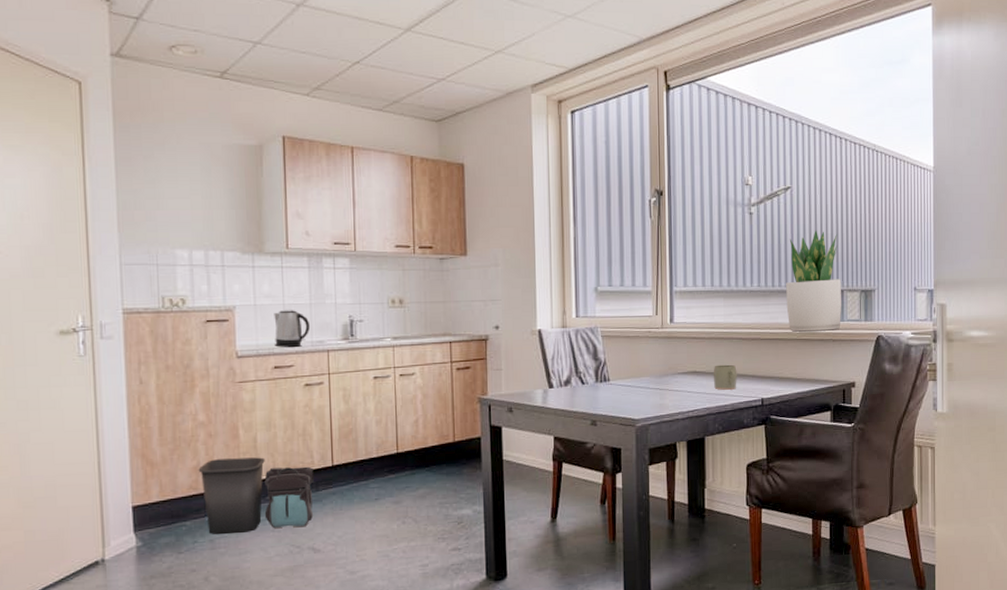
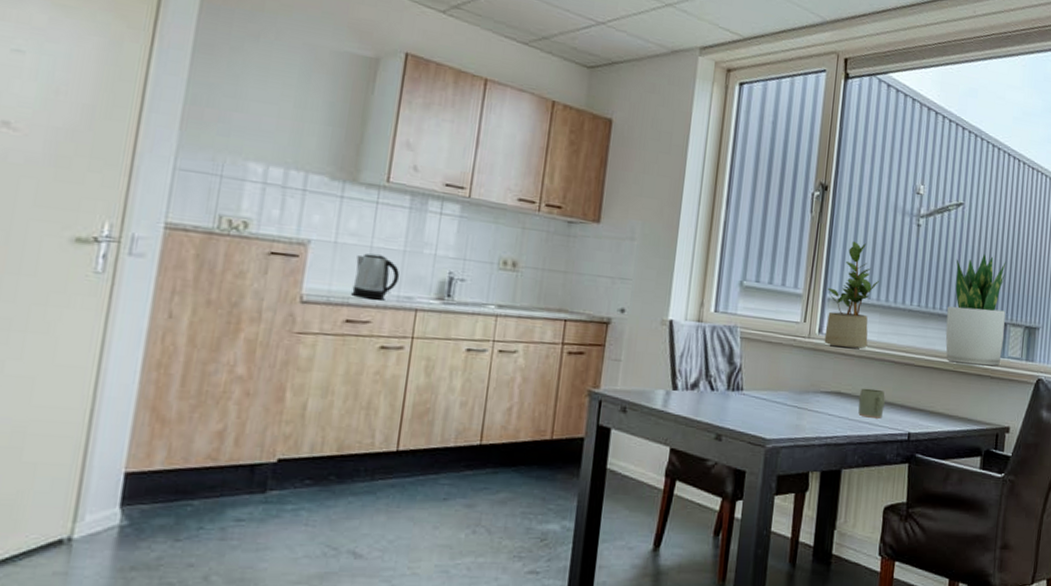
waste bin: present [198,457,265,534] -> none [221,425,313,523]
backpack: present [264,466,314,528] -> none [298,445,372,524]
potted plant: none [674,237,719,333] -> present [824,241,879,349]

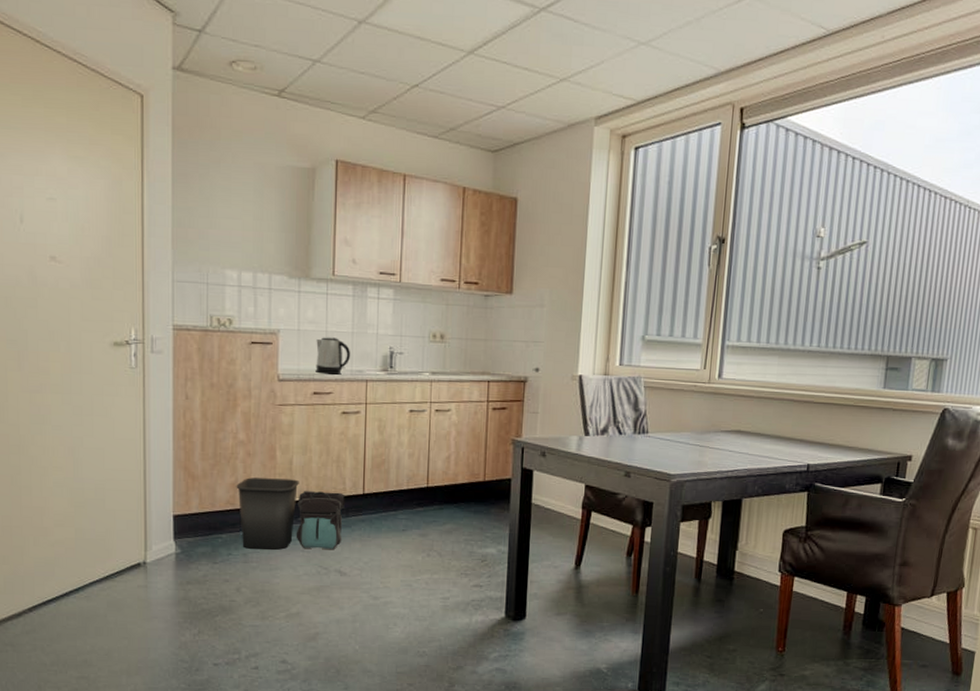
waste bin: none [221,425,313,523] -> present [236,478,299,550]
backpack: none [298,445,372,524] -> present [296,491,345,550]
potted plant: present [824,241,879,349] -> none [724,289,777,391]
mug: present [858,388,886,419] -> none [757,425,785,453]
planter: present [945,254,1006,367] -> none [846,290,913,399]

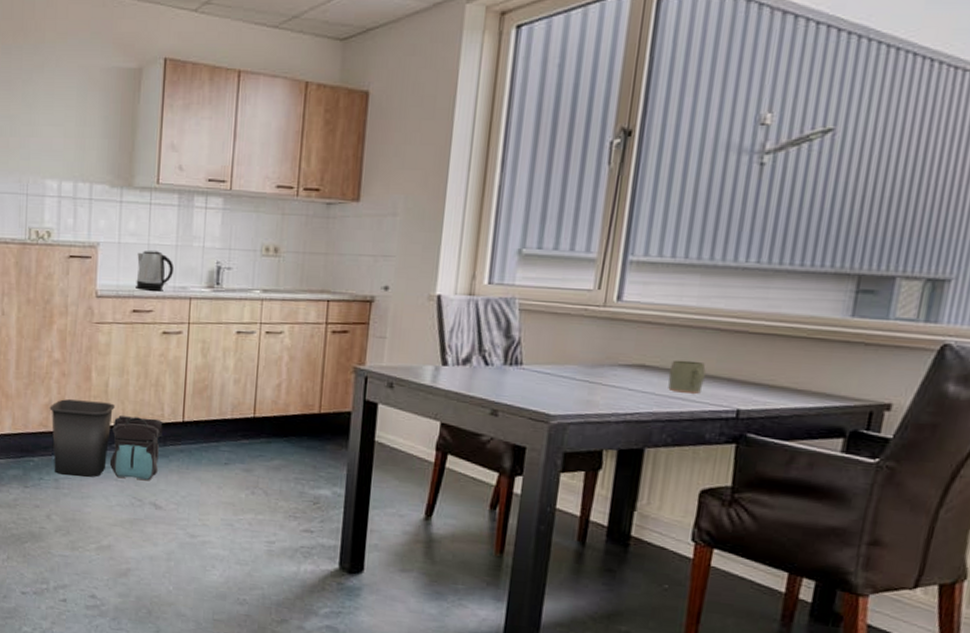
mug: none [757,425,785,453] -> present [667,360,706,394]

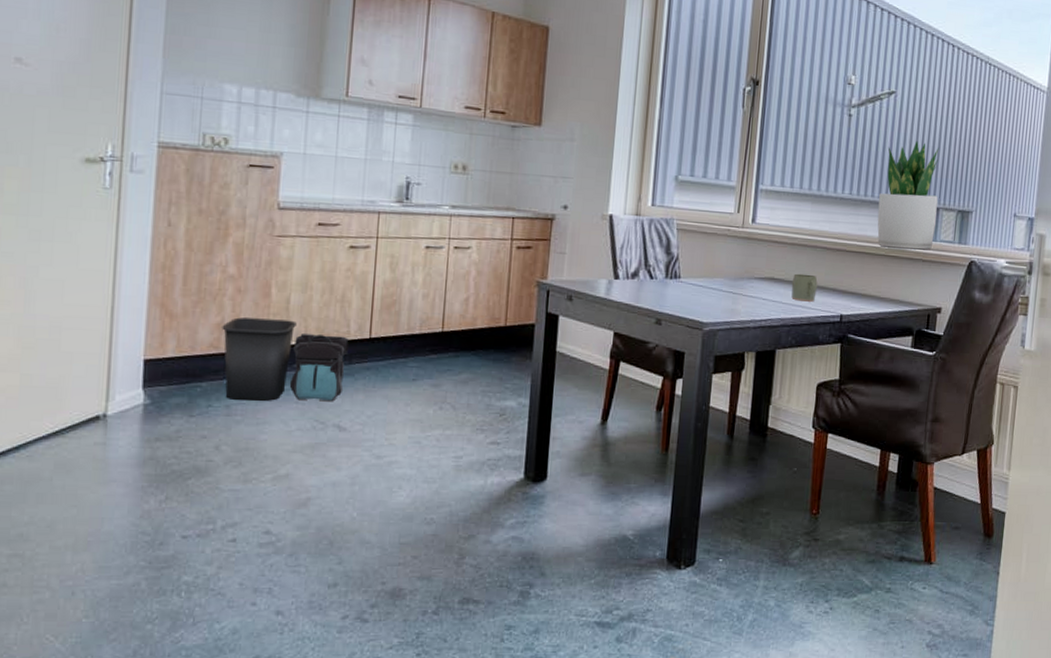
kettle: present [136,249,175,292] -> none [322,162,363,206]
planter: none [796,190,900,331] -> present [877,140,939,250]

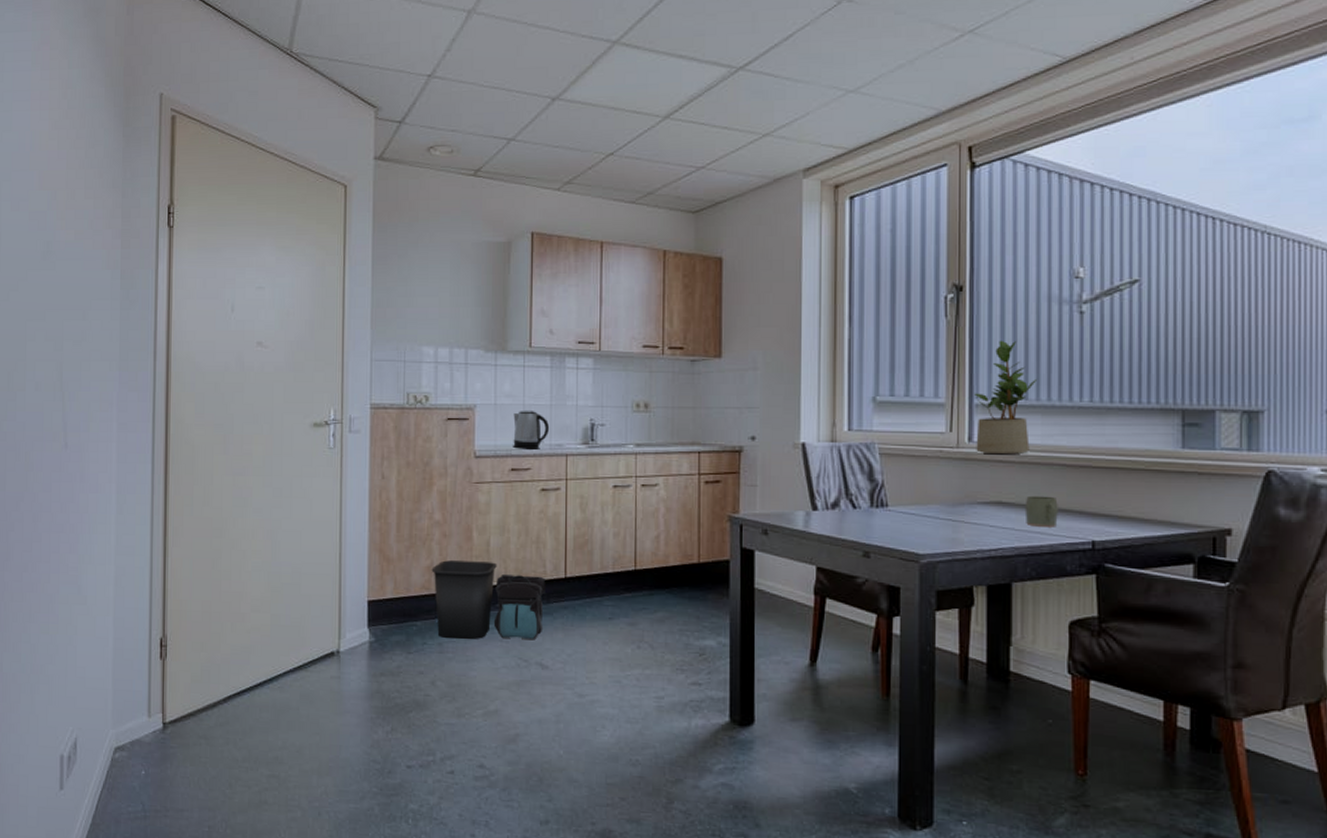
kettle: none [322,162,363,206] -> present [513,409,550,451]
potted plant: none [757,133,810,237] -> present [975,340,1036,455]
planter: present [877,140,939,250] -> none [1130,333,1213,461]

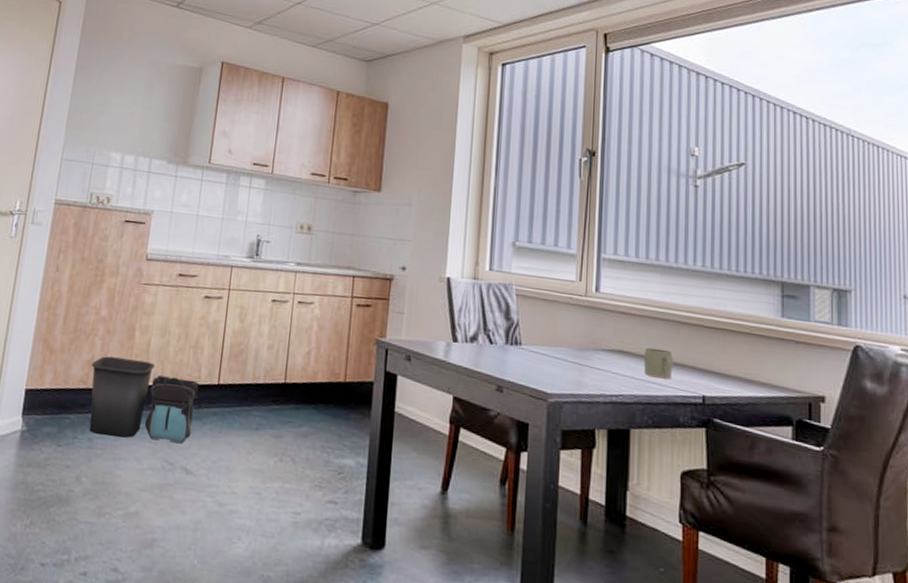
kettle: present [513,409,550,451] -> none [183,220,219,259]
potted plant: present [975,340,1036,455] -> none [602,203,656,308]

